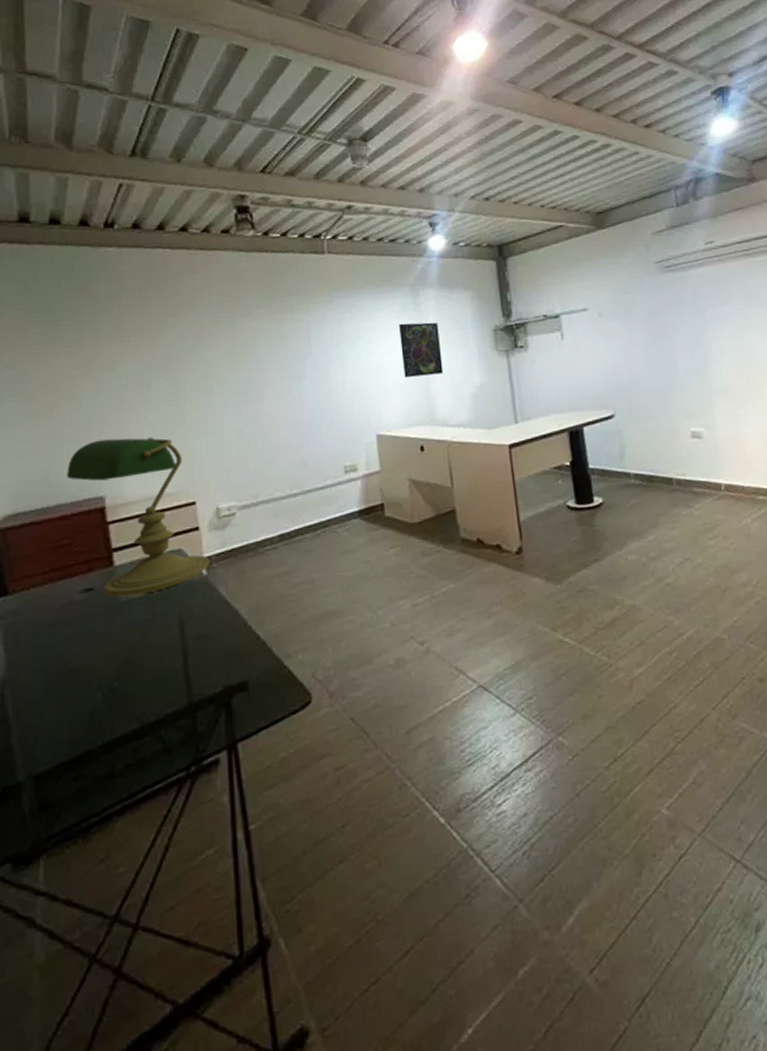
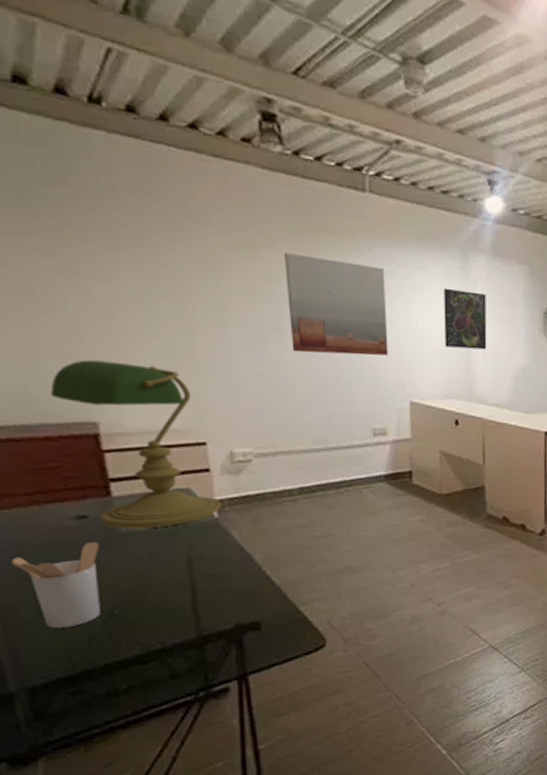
utensil holder: none [26,613,103,708] -> present [11,541,101,628]
wall art: none [258,315,354,405] -> present [283,253,388,356]

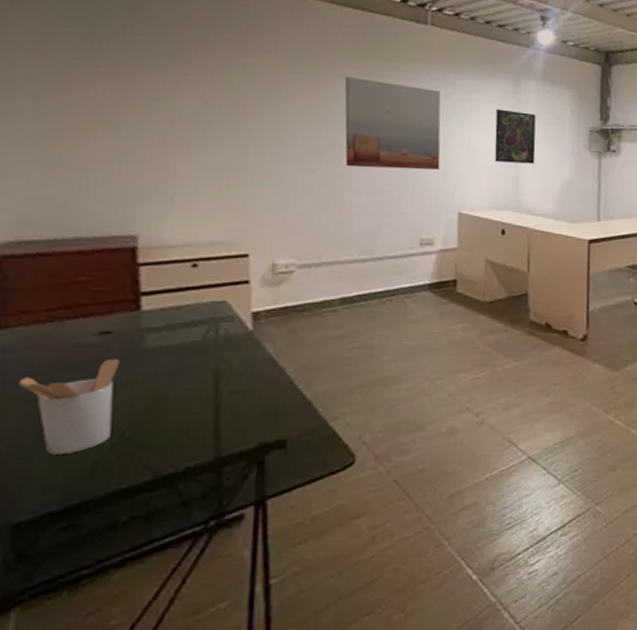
desk lamp: present [50,360,222,529] -> none [91,175,258,344]

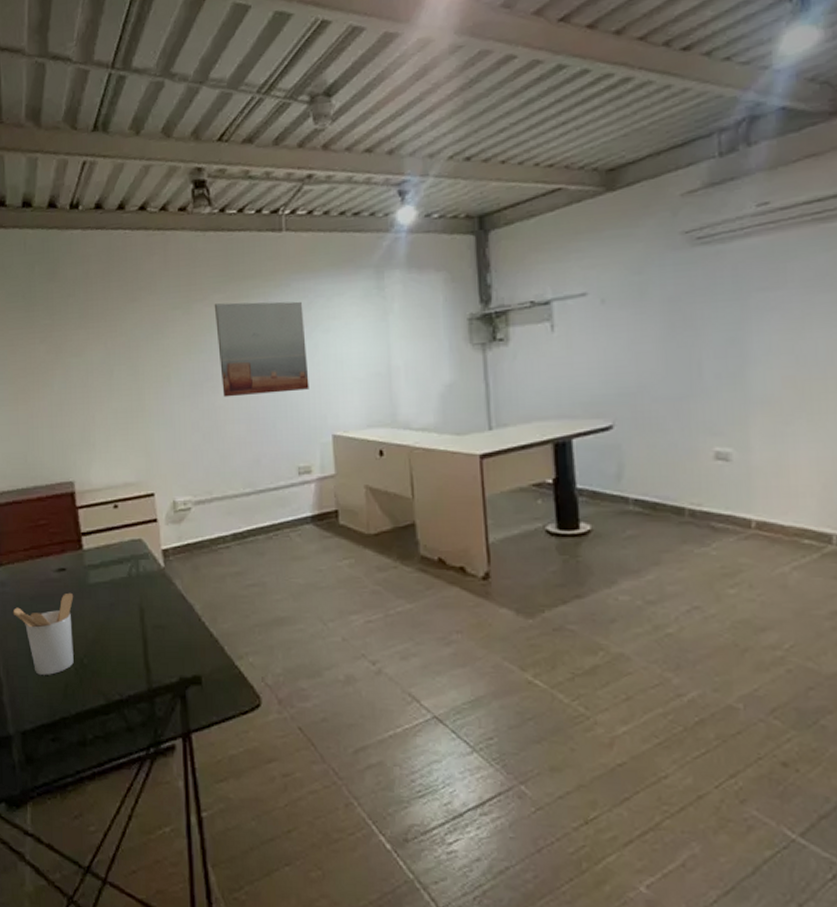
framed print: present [494,108,536,164] -> none [360,309,408,372]

